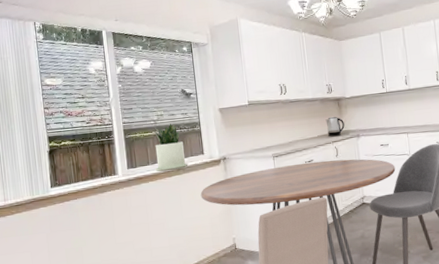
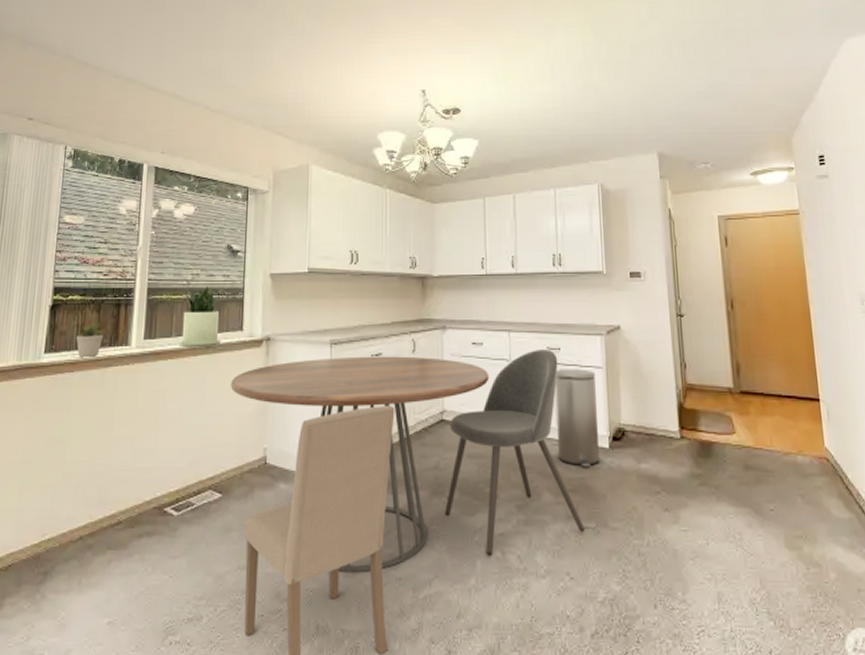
potted plant: none [73,160,96,188] -> present [75,323,104,358]
kettle: present [325,116,345,137] -> none [404,299,428,326]

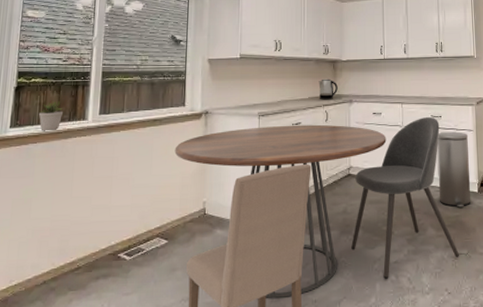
planter: present [178,286,221,348] -> none [129,70,167,121]
kettle: none [404,299,428,326] -> present [318,79,338,100]

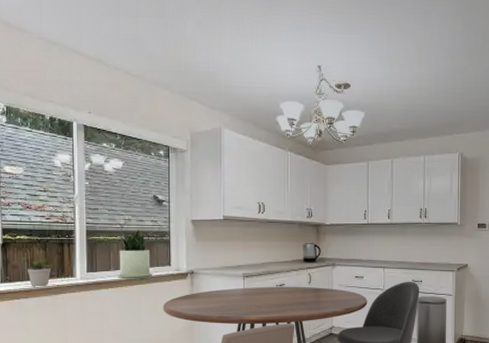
planter: none [129,70,167,121] -> present [117,229,153,279]

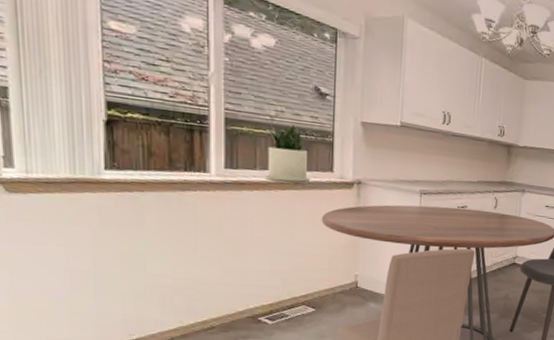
potted plant: present [27,258,52,287] -> none [142,145,177,180]
kettle: present [302,242,321,263] -> none [490,163,511,187]

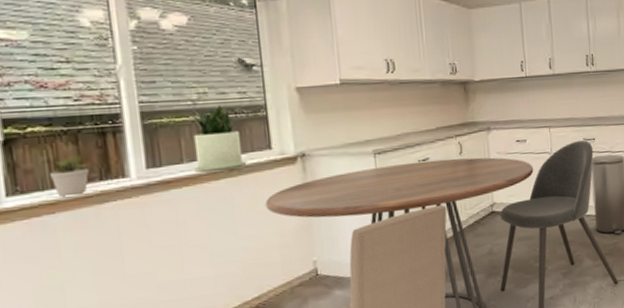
potted plant: none [142,145,177,180] -> present [48,155,90,197]

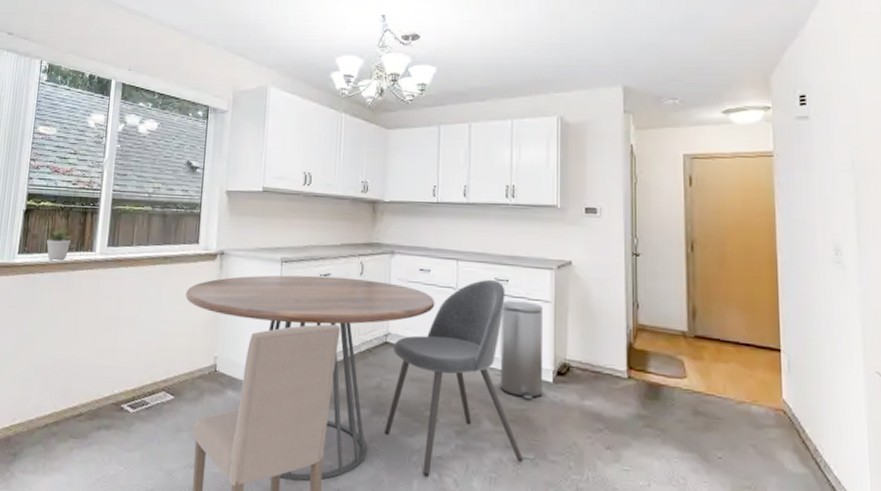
planter: present [189,105,247,173] -> none [139,199,178,258]

